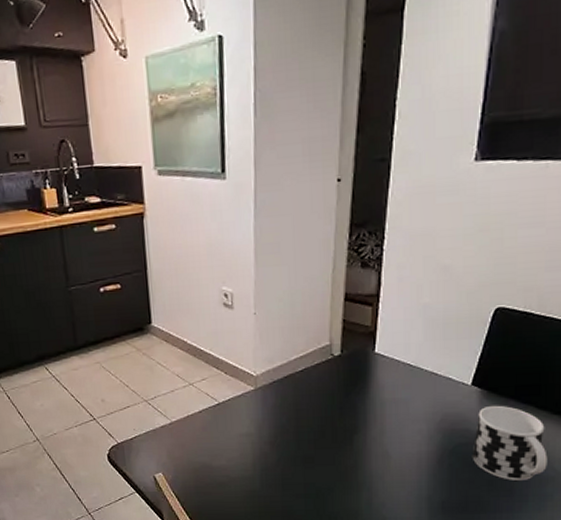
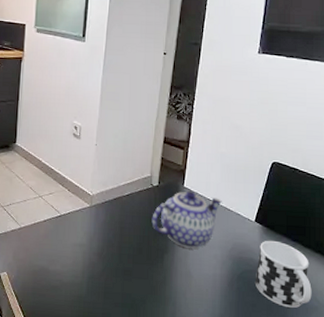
teapot: none [335,357,427,425] -> present [151,191,222,249]

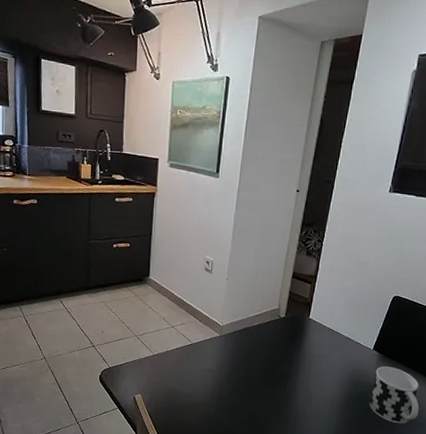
teapot: present [151,191,222,249] -> none [277,322,344,373]

